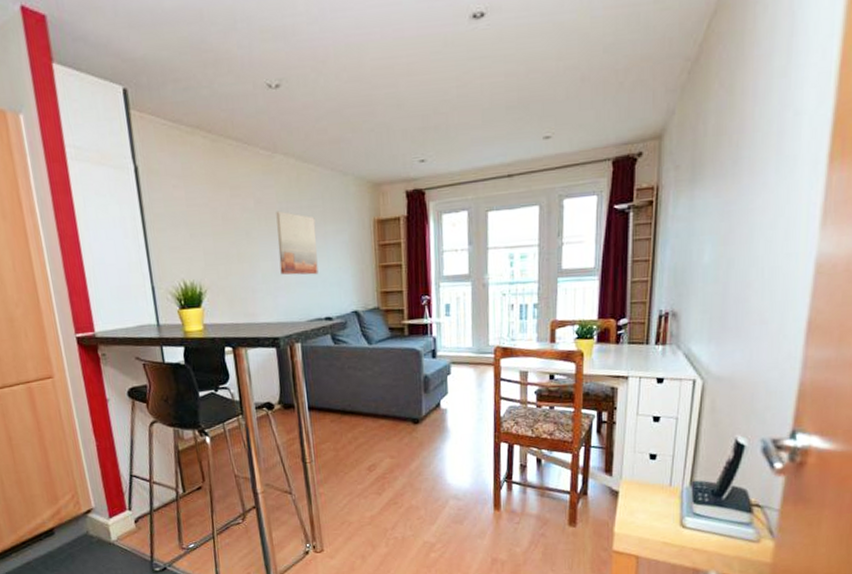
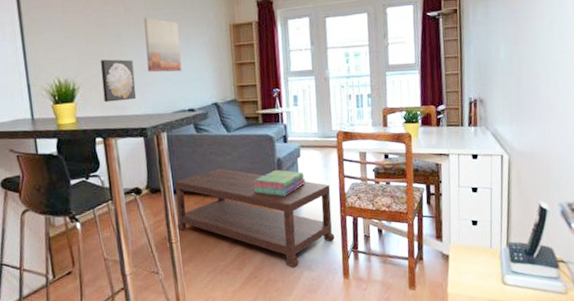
wall art: none [229,259,268,308] -> present [100,59,137,103]
coffee table: none [309,384,486,495] -> present [175,168,335,267]
stack of books: none [396,388,456,418] -> present [253,170,306,196]

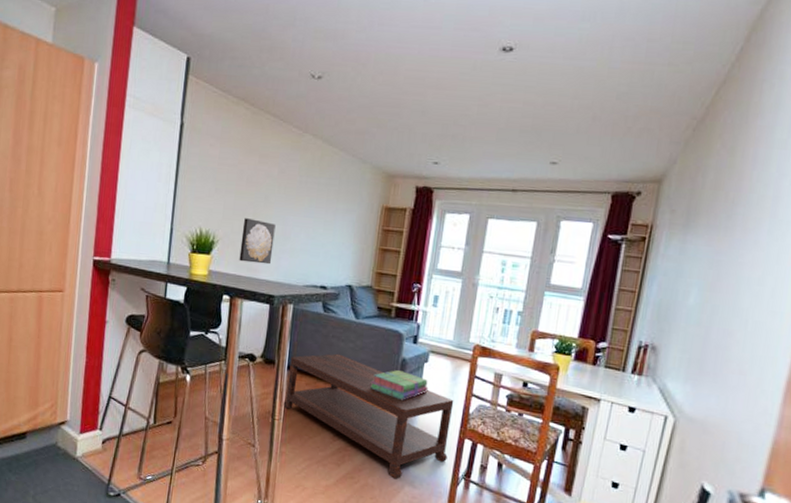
wall art: present [143,17,182,72] -> none [288,183,329,246]

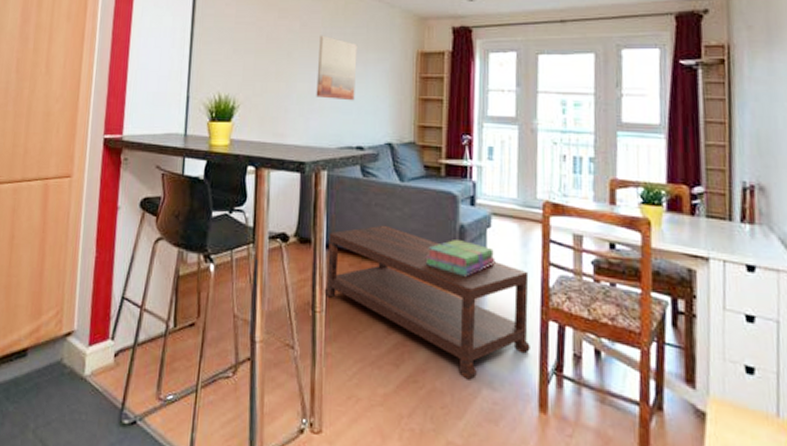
wall art: present [239,218,276,265] -> none [263,78,301,127]
wall art: none [288,183,329,246] -> present [316,35,358,101]

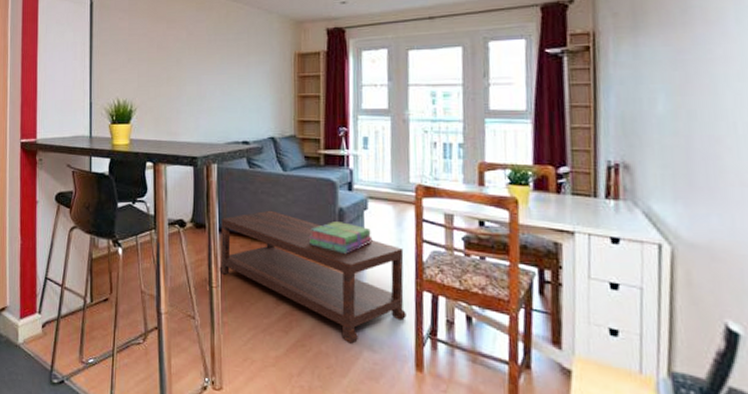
wall art: present [316,35,358,101] -> none [204,42,240,101]

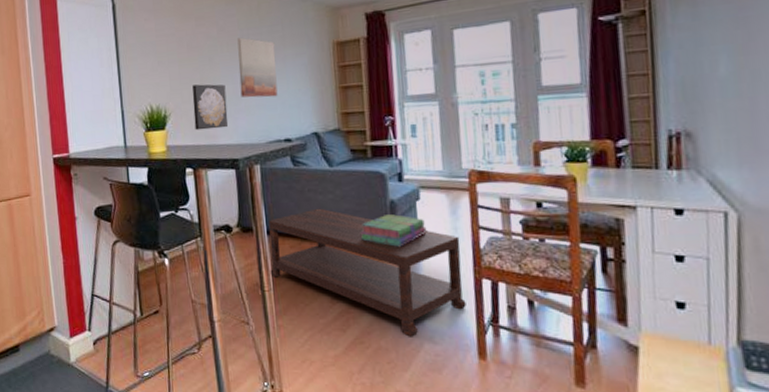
wall art: none [158,83,190,127] -> present [192,84,229,131]
wall art: none [204,42,240,101] -> present [237,37,278,98]

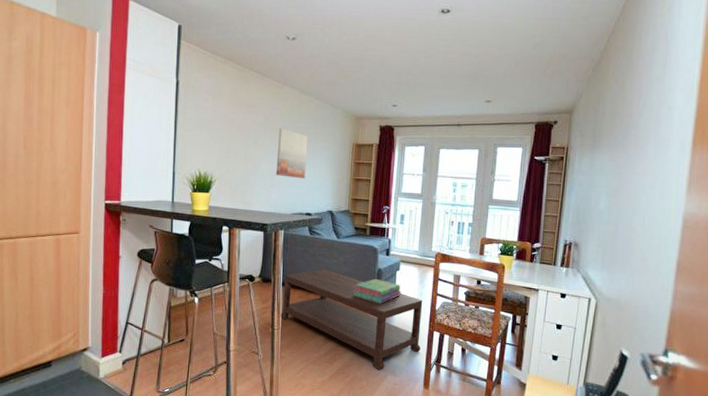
wall art: present [192,84,229,131] -> none [235,160,264,198]

